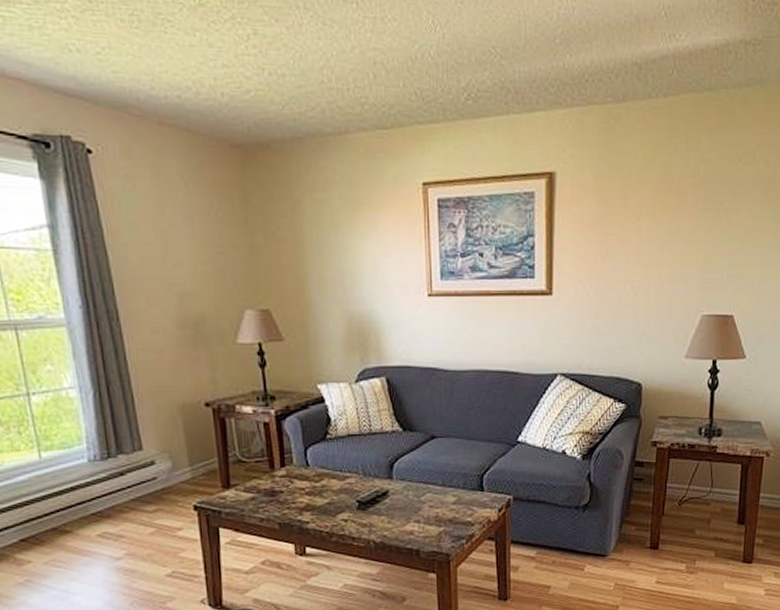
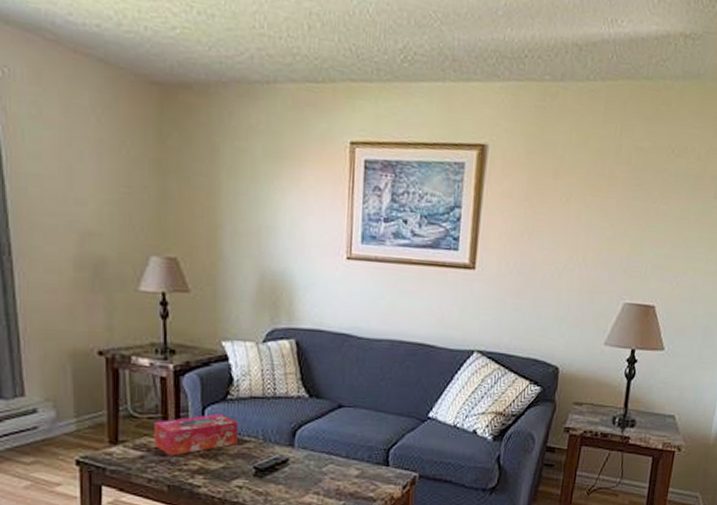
tissue box: none [262,453,340,496] -> present [154,414,238,456]

